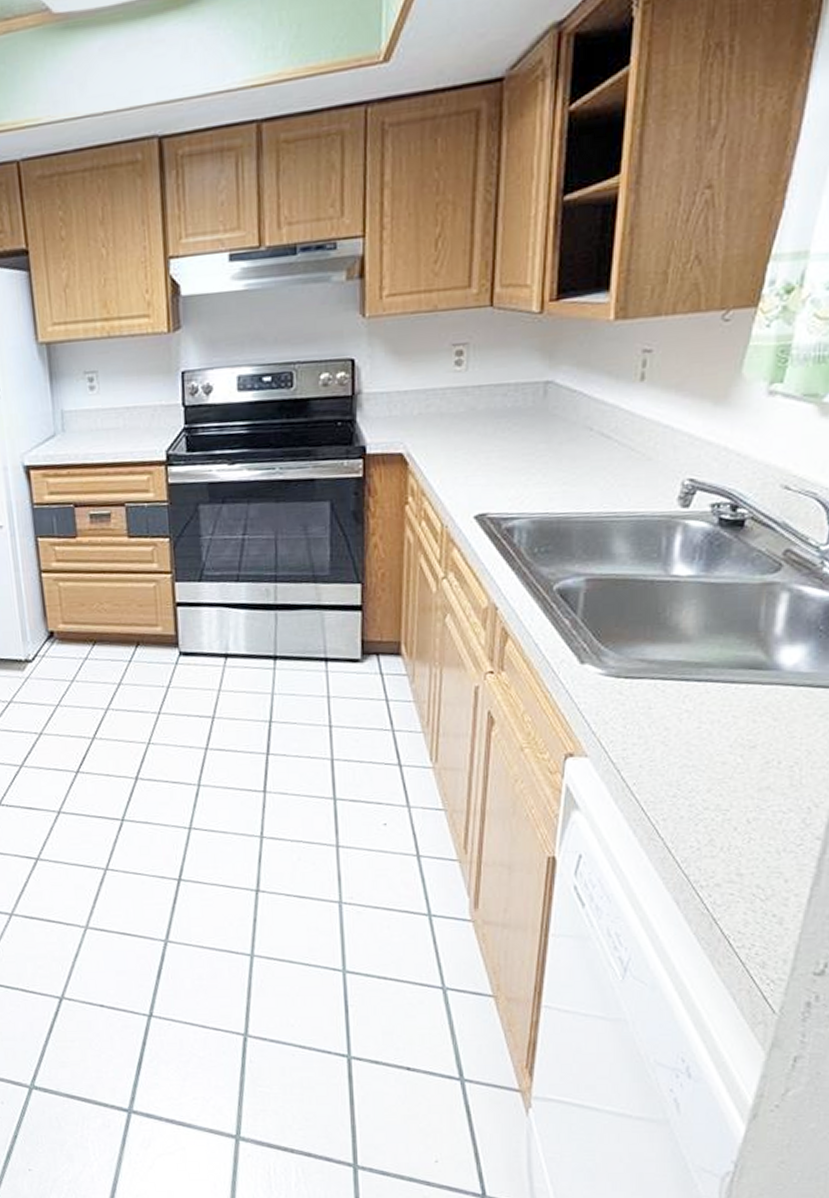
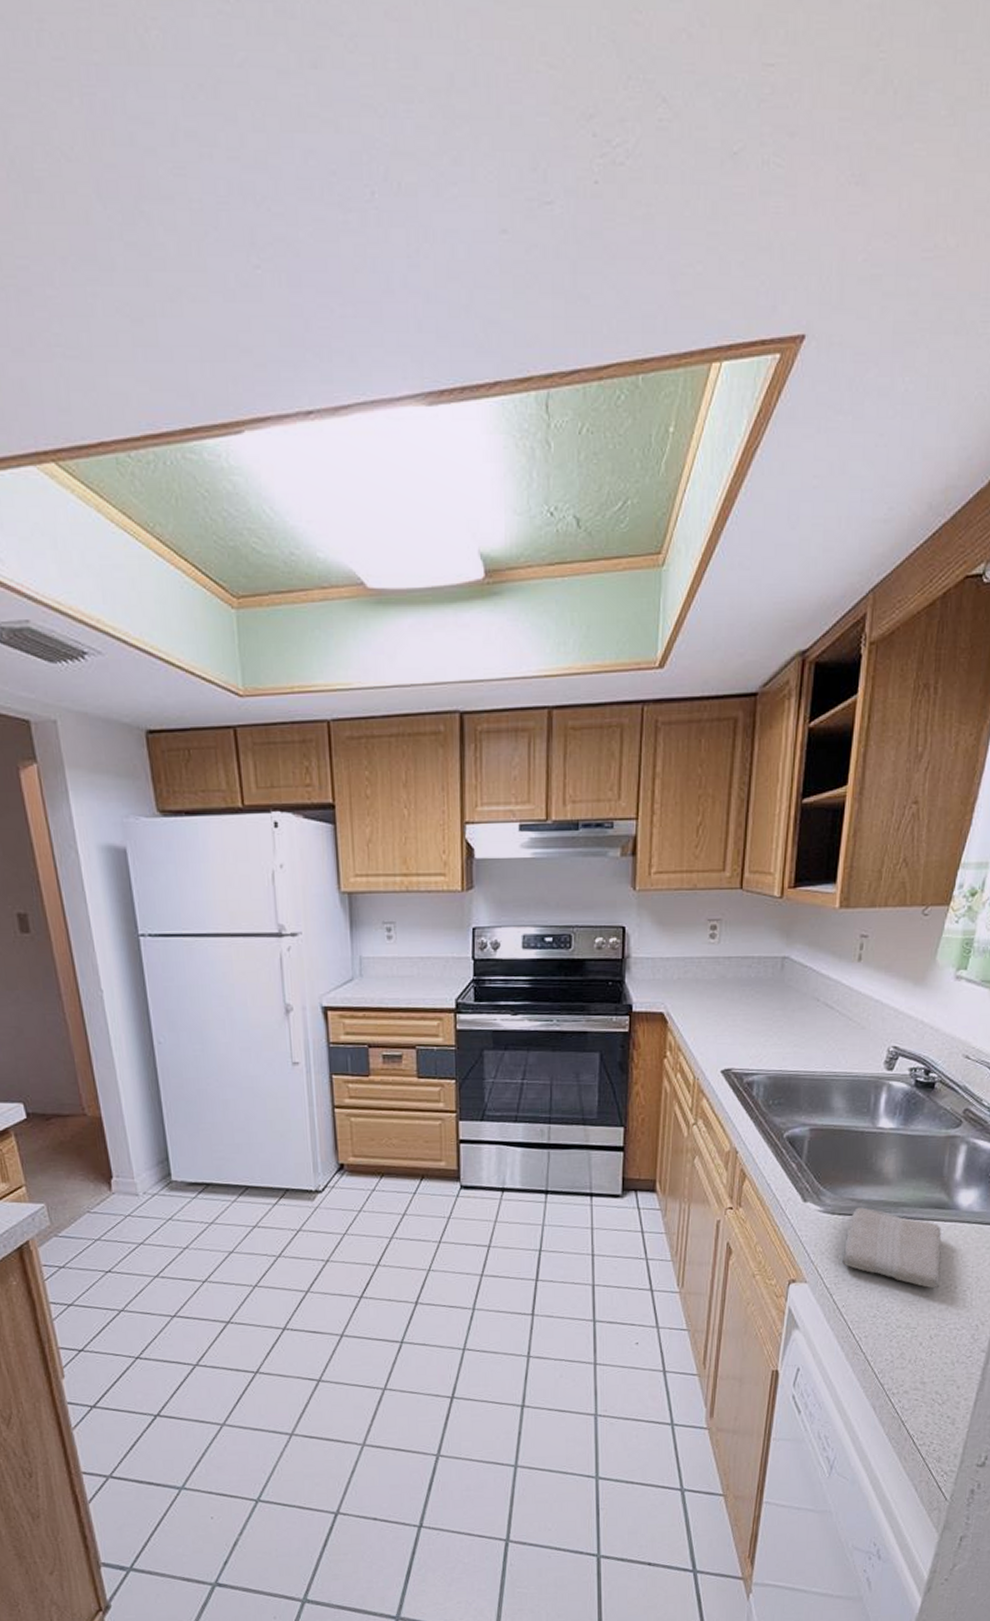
washcloth: none [632,669,759,764] -> present [842,1207,941,1289]

